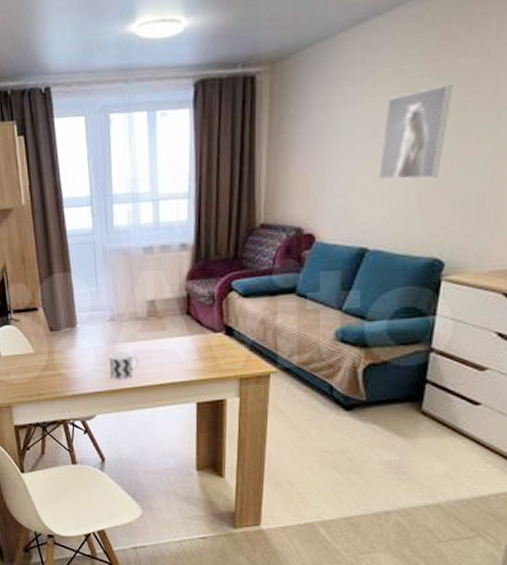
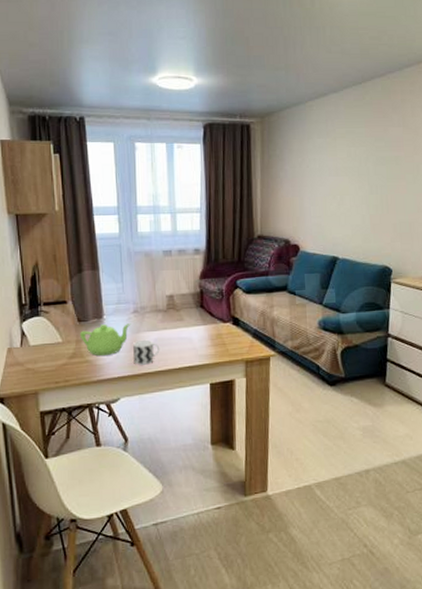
teapot: none [52,333,107,369] -> present [80,323,131,357]
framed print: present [379,85,453,180] -> none [342,144,387,208]

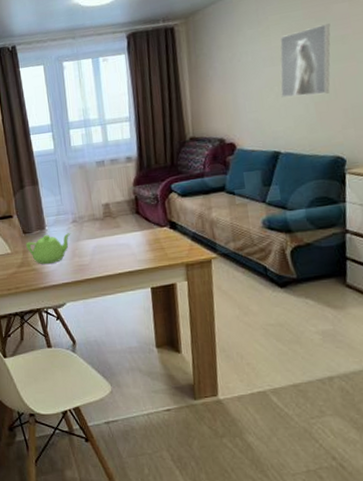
cup: present [133,339,160,365] -> none [74,247,100,272]
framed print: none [342,144,387,208] -> present [280,24,330,98]

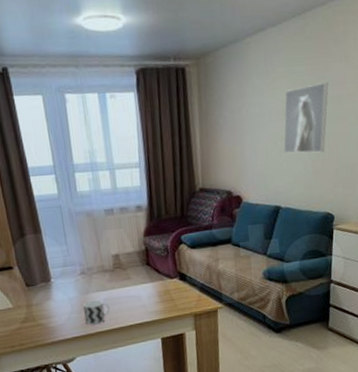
teapot: present [26,233,71,265] -> none [30,285,80,319]
cup: none [74,247,100,272] -> present [83,299,110,325]

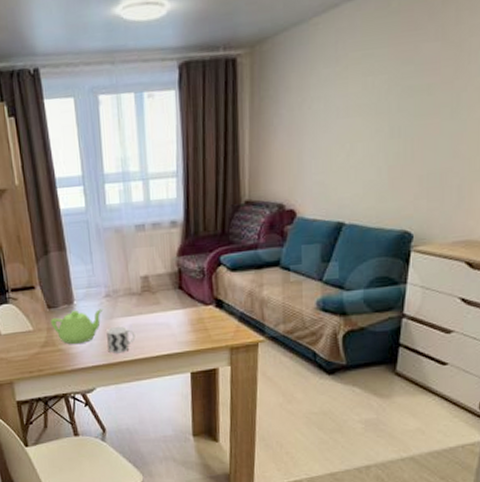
teapot: none [30,285,80,319] -> present [51,309,104,345]
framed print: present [283,83,329,153] -> none [353,68,417,158]

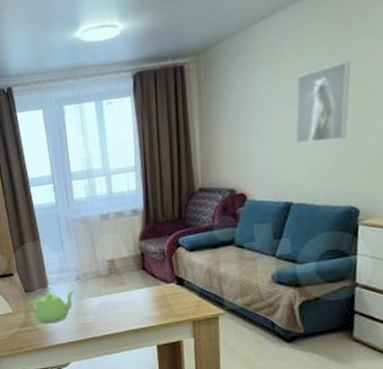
cup: present [106,326,136,353] -> none [78,305,105,330]
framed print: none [353,68,417,158] -> present [295,61,351,144]

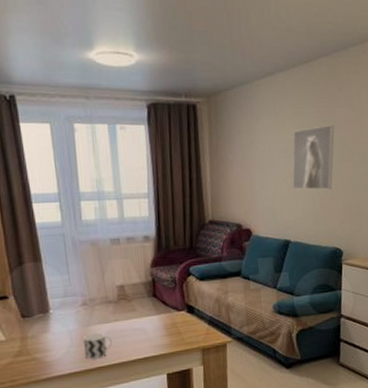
teapot: present [28,291,75,324] -> none [25,317,80,353]
cup: none [78,305,105,330] -> present [83,332,113,360]

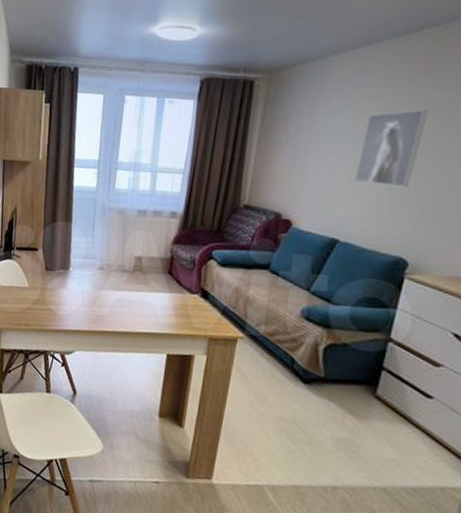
cup: present [83,332,113,360] -> none [92,297,121,323]

